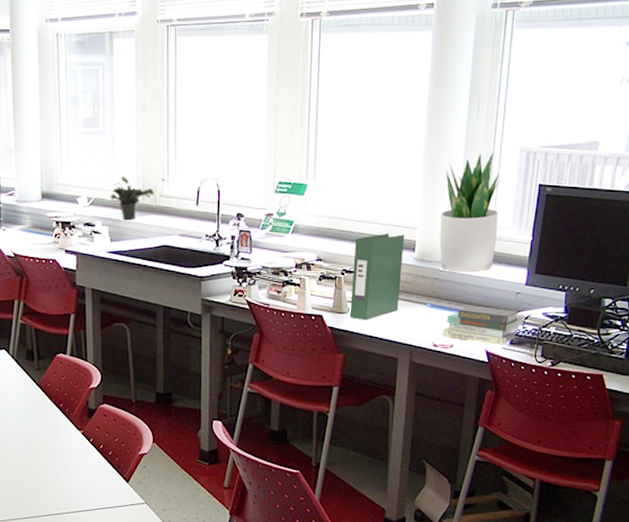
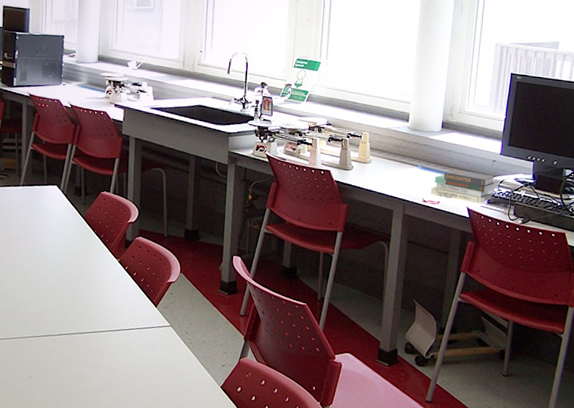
potted plant: present [110,177,154,220] -> none [156,47,193,83]
binder: present [349,233,405,320] -> none [353,105,401,177]
planter: present [439,153,501,273] -> none [429,46,480,142]

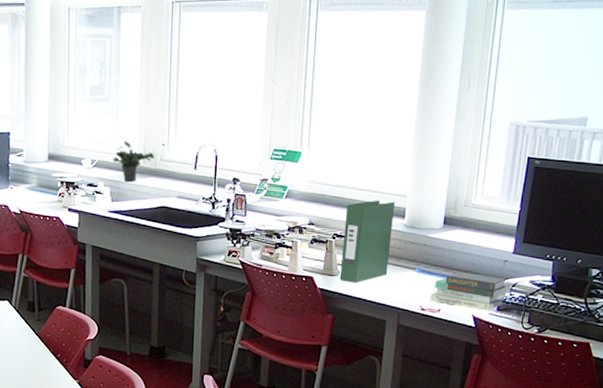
potted plant: none [156,47,193,83] -> present [113,141,155,182]
binder: none [353,105,401,177] -> present [339,200,396,283]

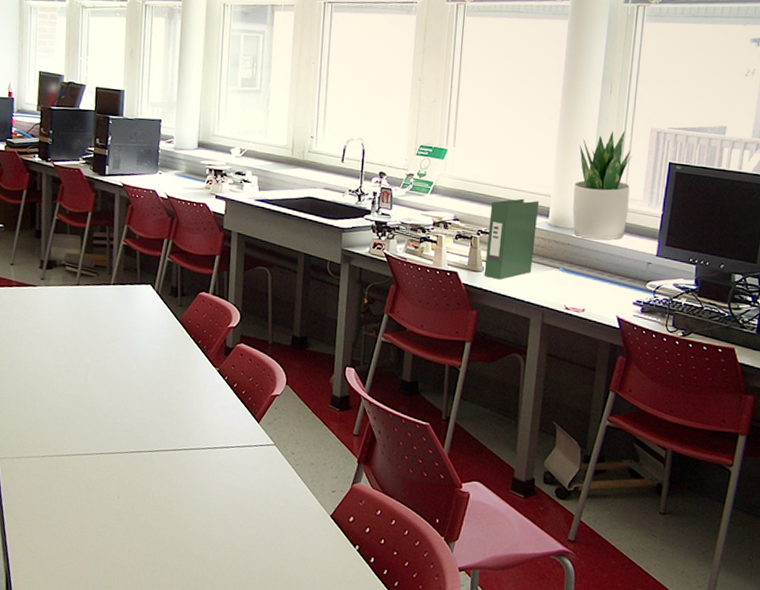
potted plant: present [113,141,155,182] -> none [261,132,303,172]
planter: none [429,126,490,240] -> present [572,131,632,241]
books: present [430,271,511,311] -> none [574,271,655,313]

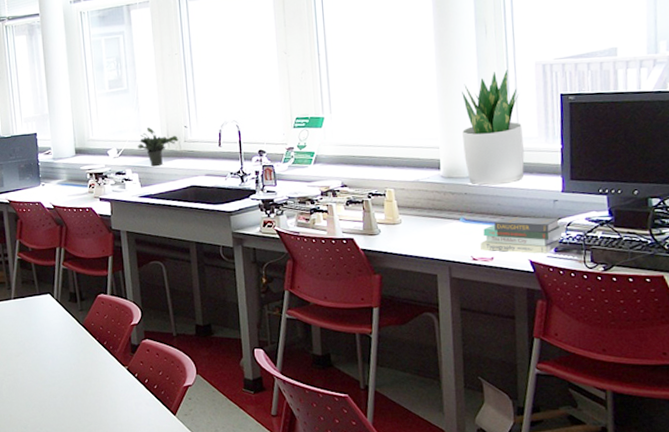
potted plant: none [261,132,303,172] -> present [138,128,179,166]
binder: present [484,198,540,280] -> none [378,154,431,240]
books: none [574,271,655,313] -> present [480,216,567,254]

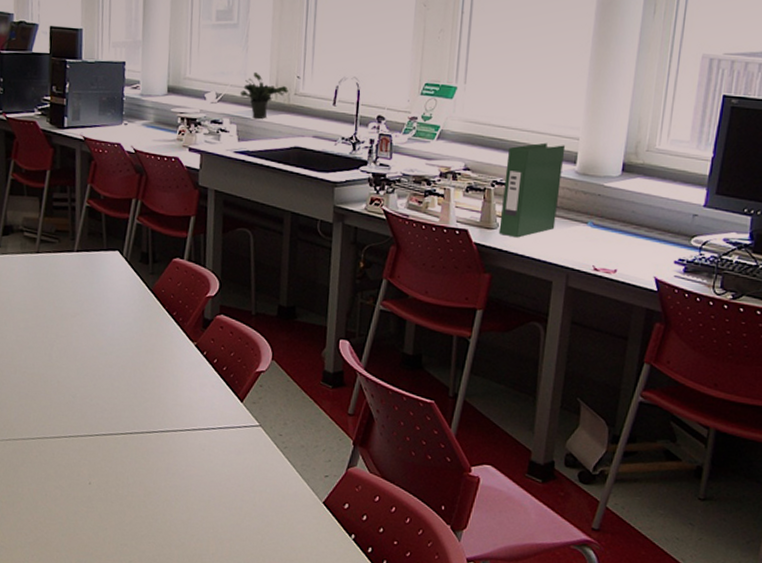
binder: none [378,154,431,240] -> present [498,142,566,238]
planter: present [462,70,525,186] -> none [604,59,678,190]
books: present [480,216,567,254] -> none [604,226,701,273]

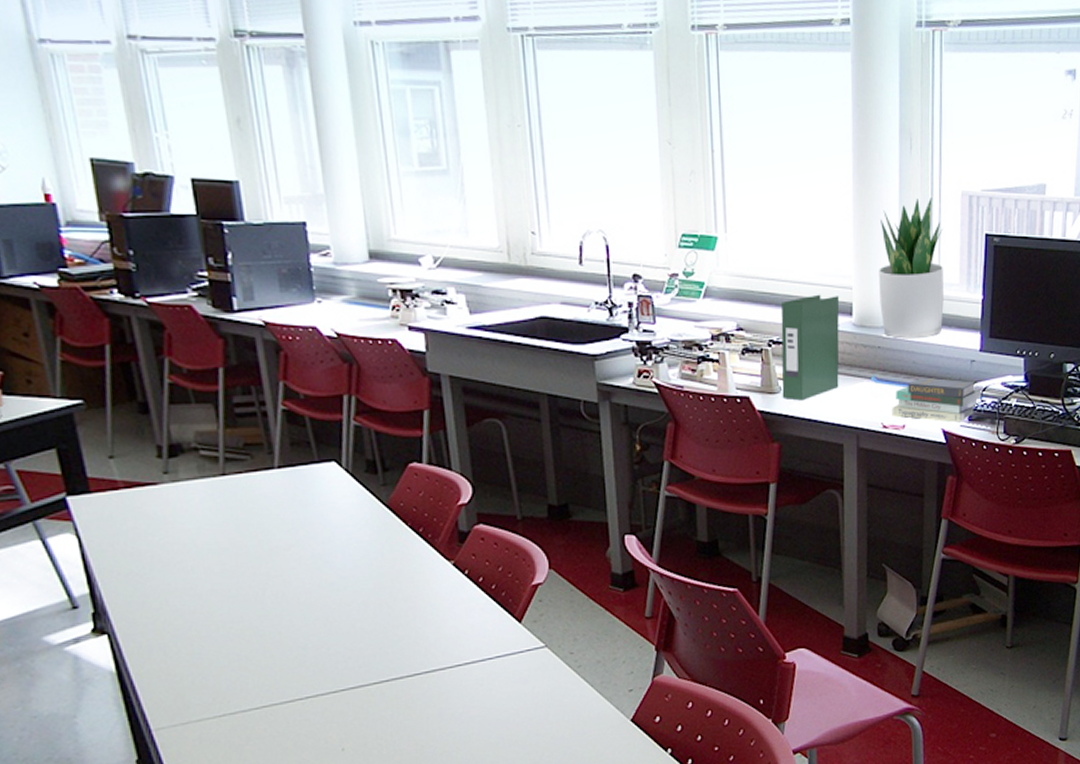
potted plant: present [240,73,289,119] -> none [464,229,523,285]
planter: none [604,59,678,190] -> present [879,198,944,339]
books: none [604,226,701,273] -> present [892,377,982,423]

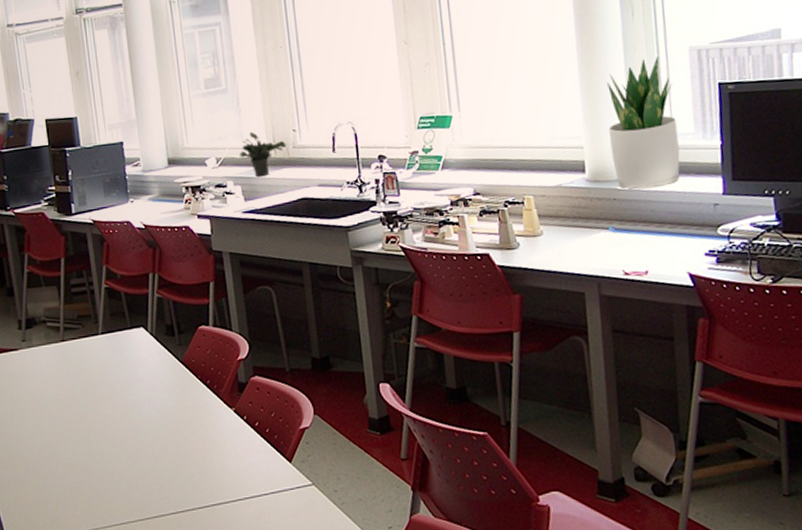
potted plant: none [464,229,523,285] -> present [240,132,287,176]
binder: present [781,294,840,401] -> none [515,155,577,254]
books: present [892,377,982,423] -> none [632,223,729,266]

